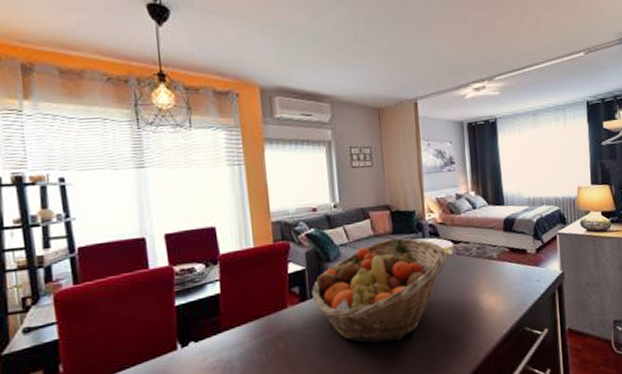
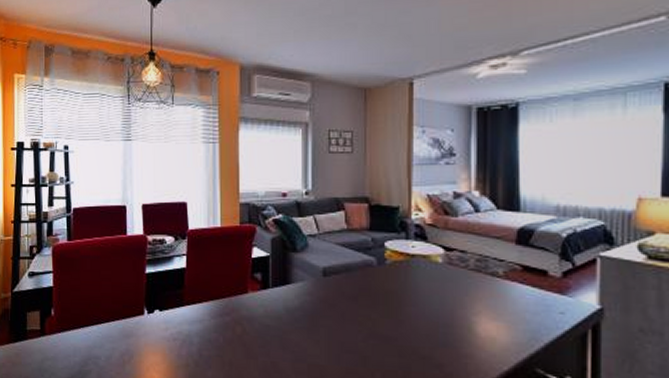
fruit basket: present [312,237,447,343] -> none [274,235,434,352]

